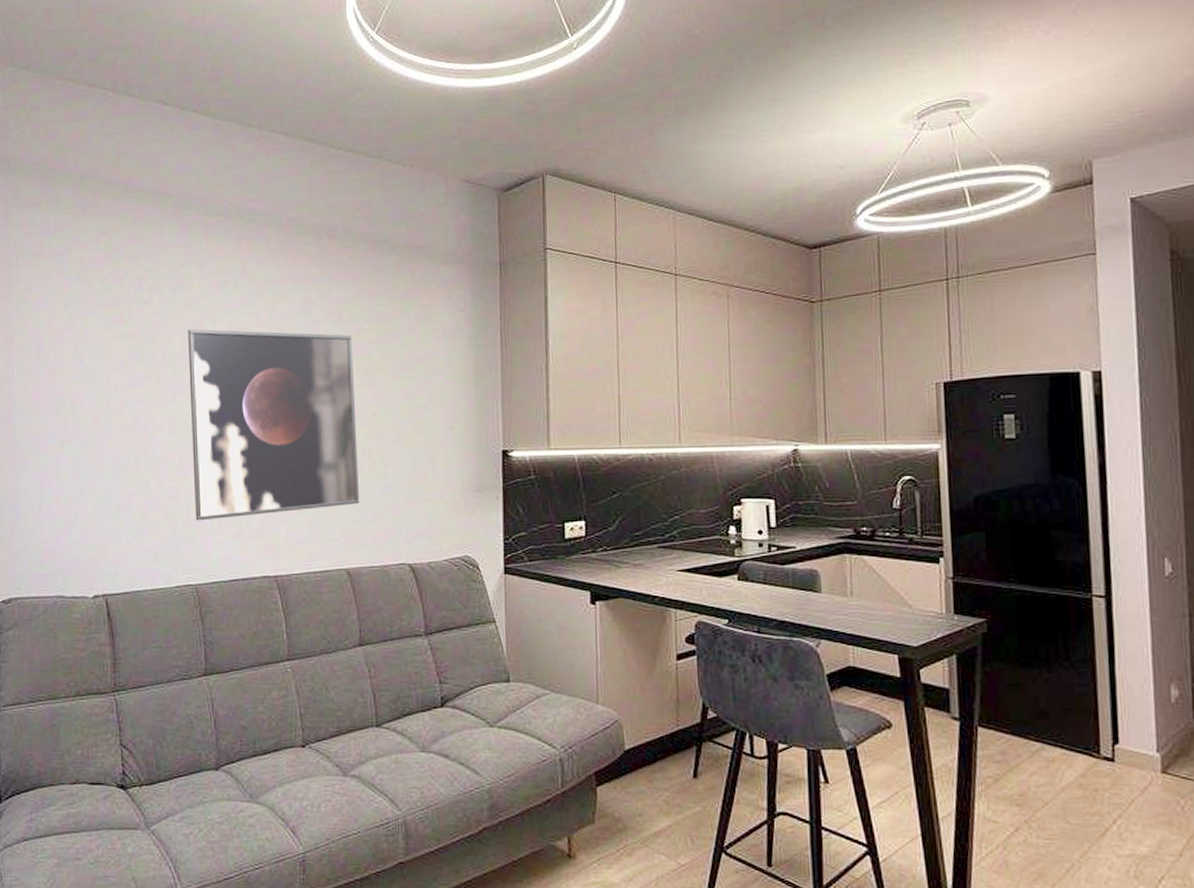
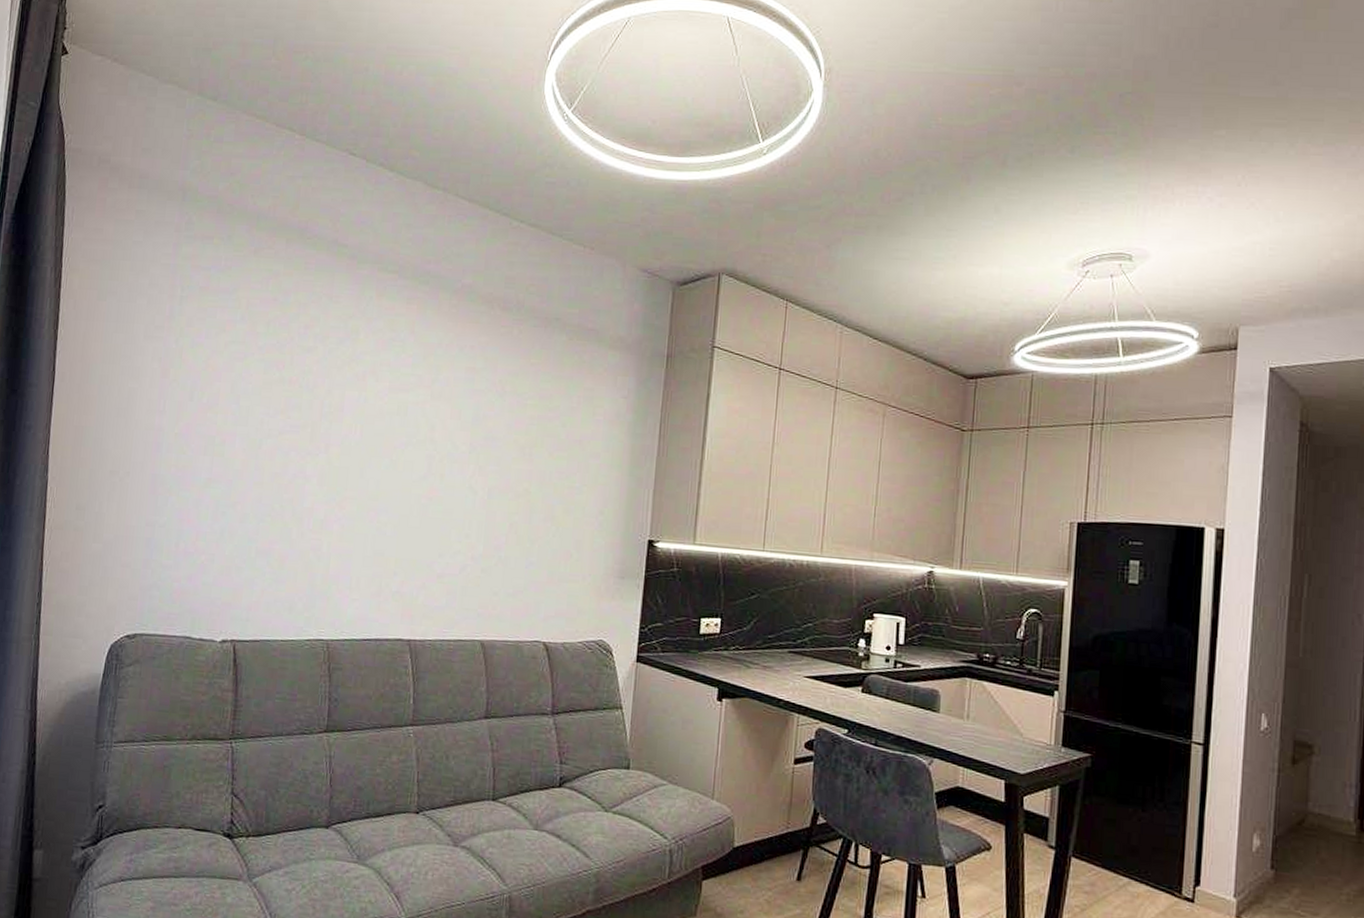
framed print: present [188,329,359,521] -> none [335,383,513,578]

